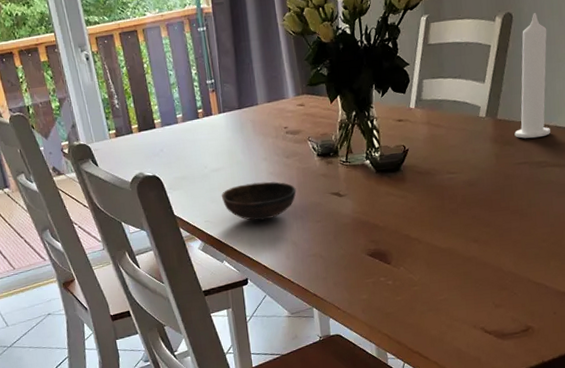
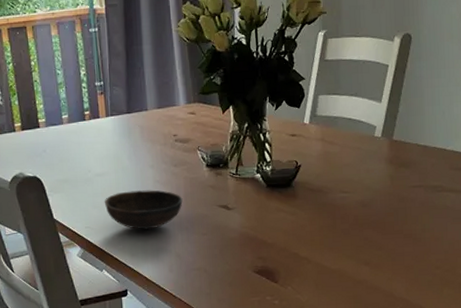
candle: present [514,13,550,139] -> none [410,35,447,162]

